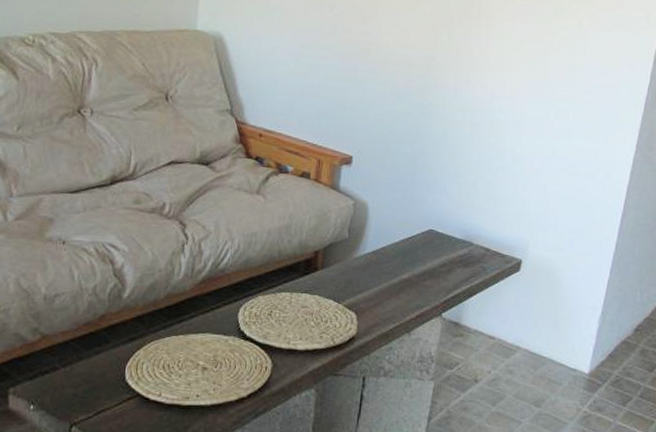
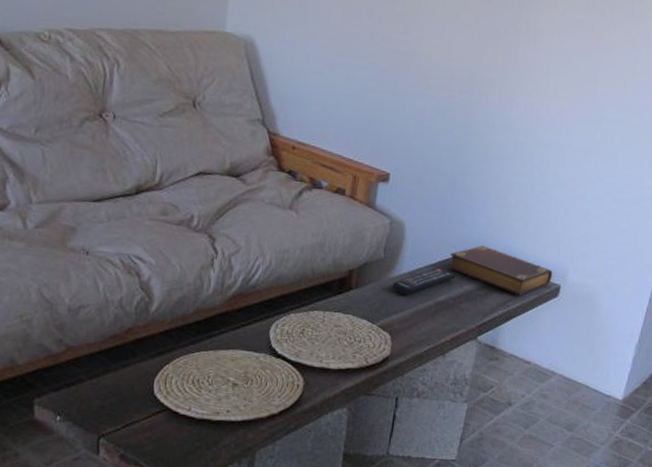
remote control: none [357,247,419,275] -> present [392,268,456,296]
book: none [411,223,514,272] -> present [448,245,553,296]

